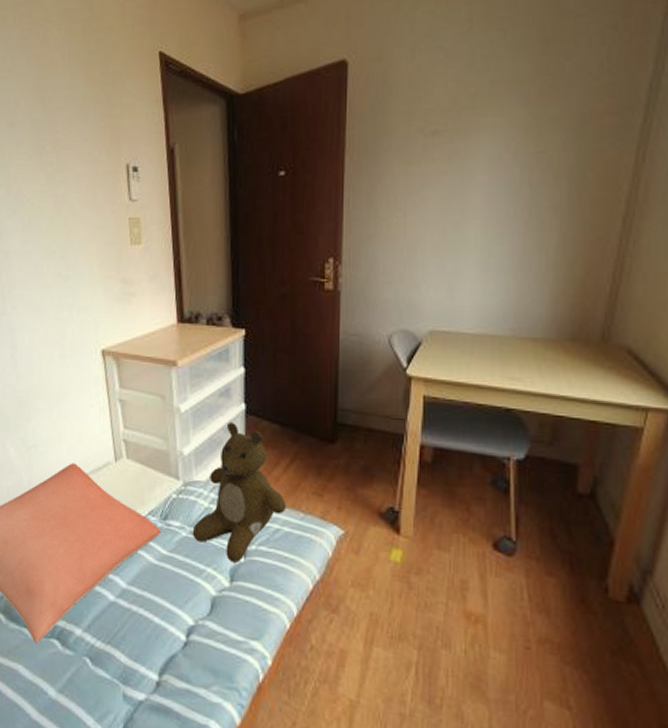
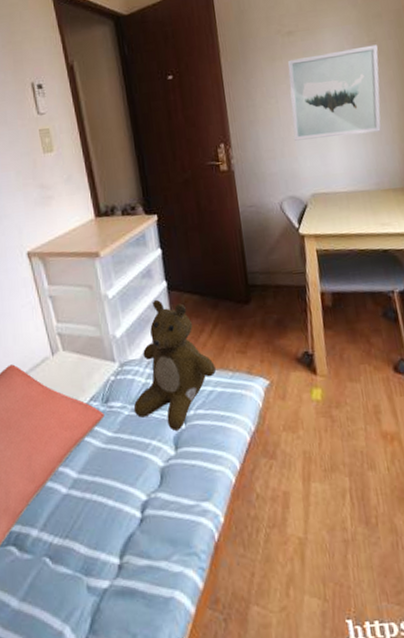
wall art: none [419,157,547,267] -> present [287,44,381,141]

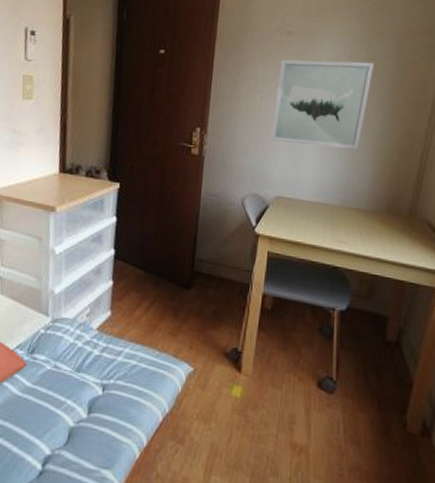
teddy bear: present [133,299,216,431] -> none [56,265,144,396]

